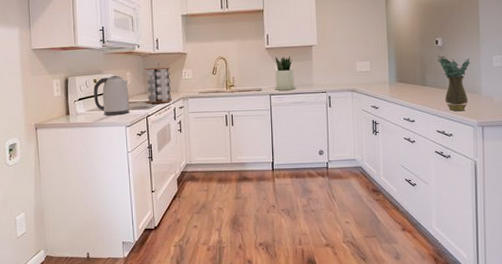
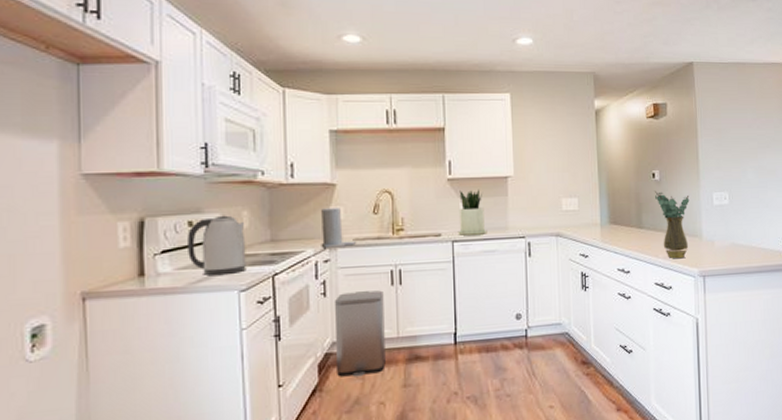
spice rack: present [144,62,172,104] -> none [270,196,313,257]
paper towel: none [177,70,202,99] -> present [321,208,357,250]
pedal bin: none [187,129,223,189] -> present [334,290,386,377]

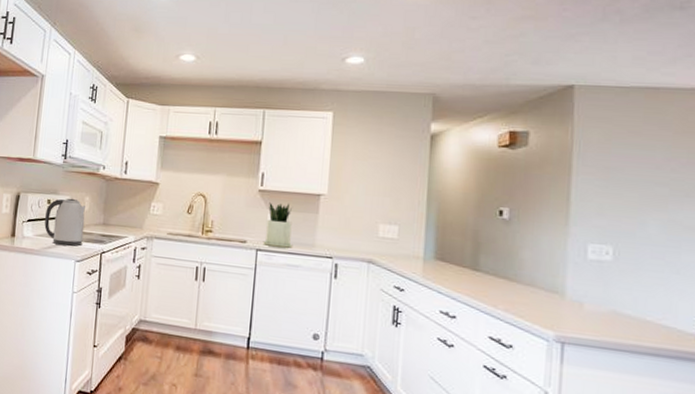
paper towel: present [321,208,357,250] -> none [141,203,171,240]
pedal bin: present [334,290,386,377] -> none [140,278,188,357]
vase: present [654,190,690,259] -> none [499,230,551,316]

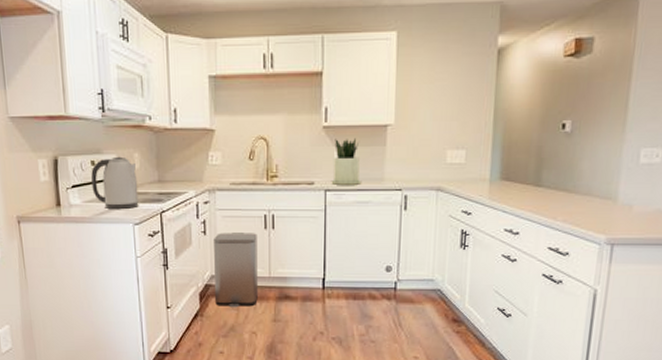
pedal bin: none [140,278,188,357] -> present [212,233,258,308]

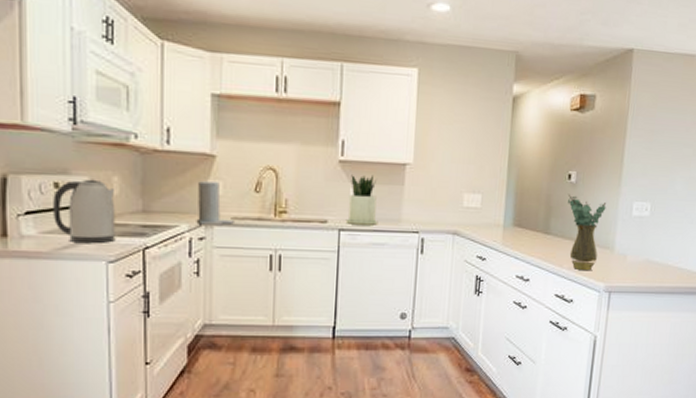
paper towel: none [201,153,234,192] -> present [196,181,236,227]
pedal bin: present [212,233,258,308] -> none [207,274,261,362]
vase: none [561,144,608,223] -> present [567,193,607,271]

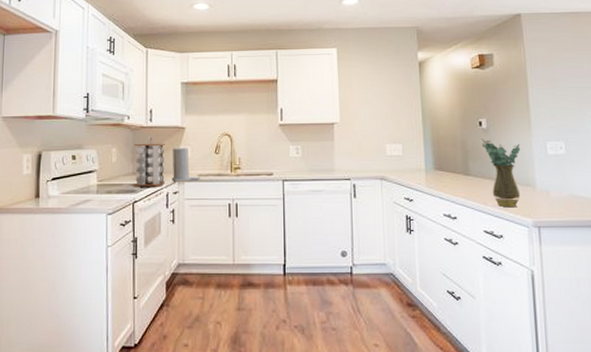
kettle: present [53,179,115,244] -> none [71,151,114,201]
spice rack: none [143,164,188,231] -> present [133,136,165,187]
planter: present [345,174,378,226] -> none [288,134,315,177]

